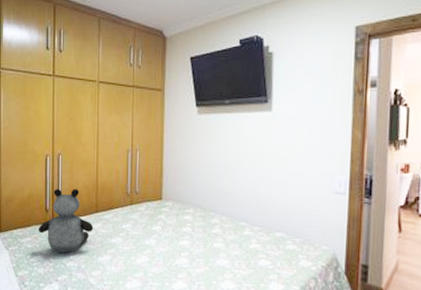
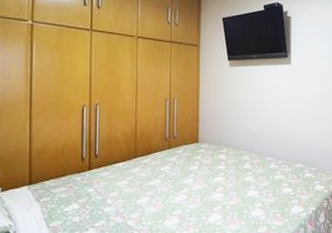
teddy bear: present [38,189,94,253] -> none [73,137,132,199]

